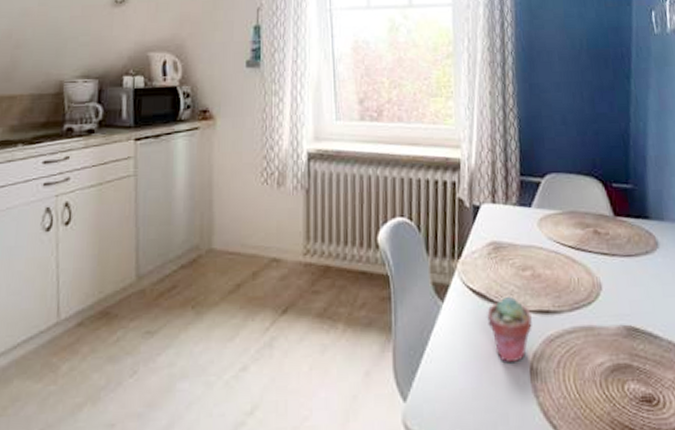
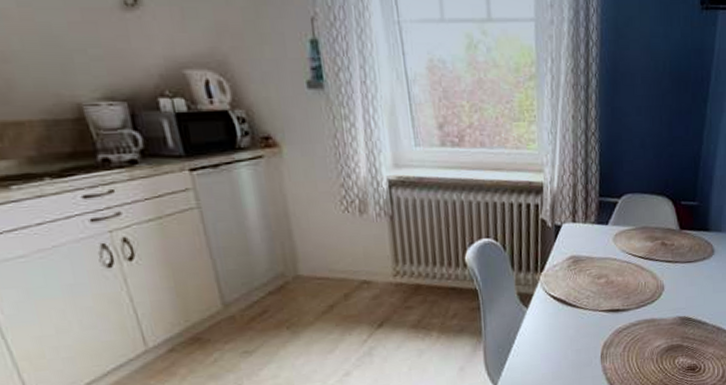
potted succulent: present [487,296,532,362] -> none [566,300,604,351]

